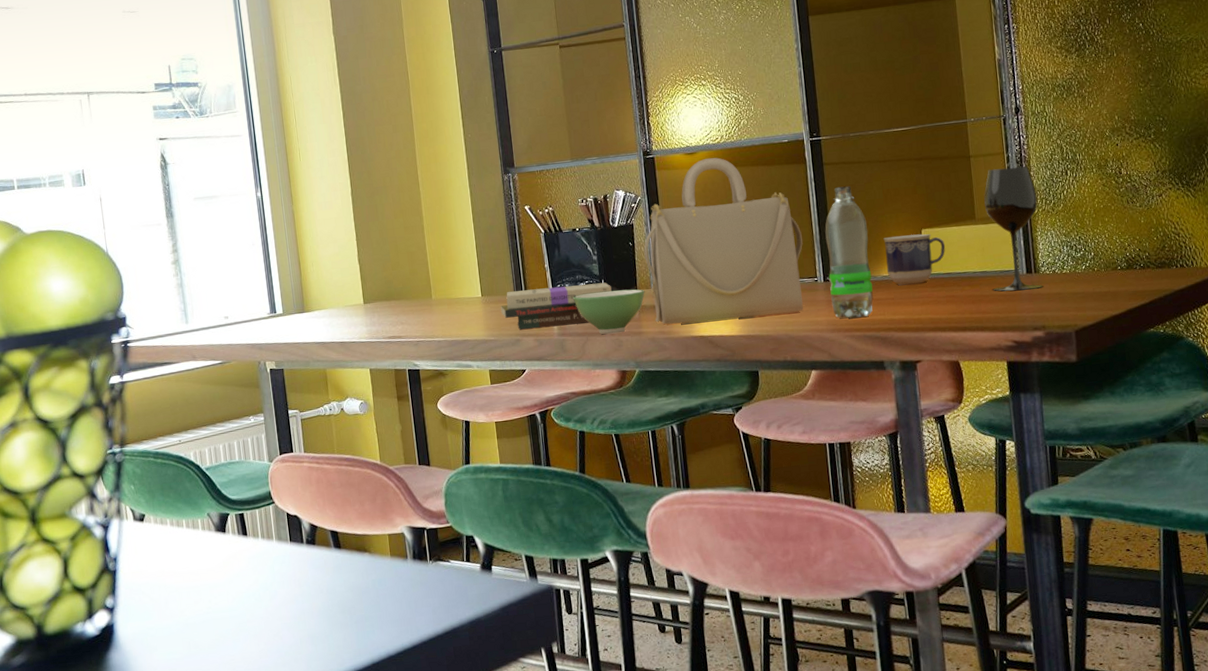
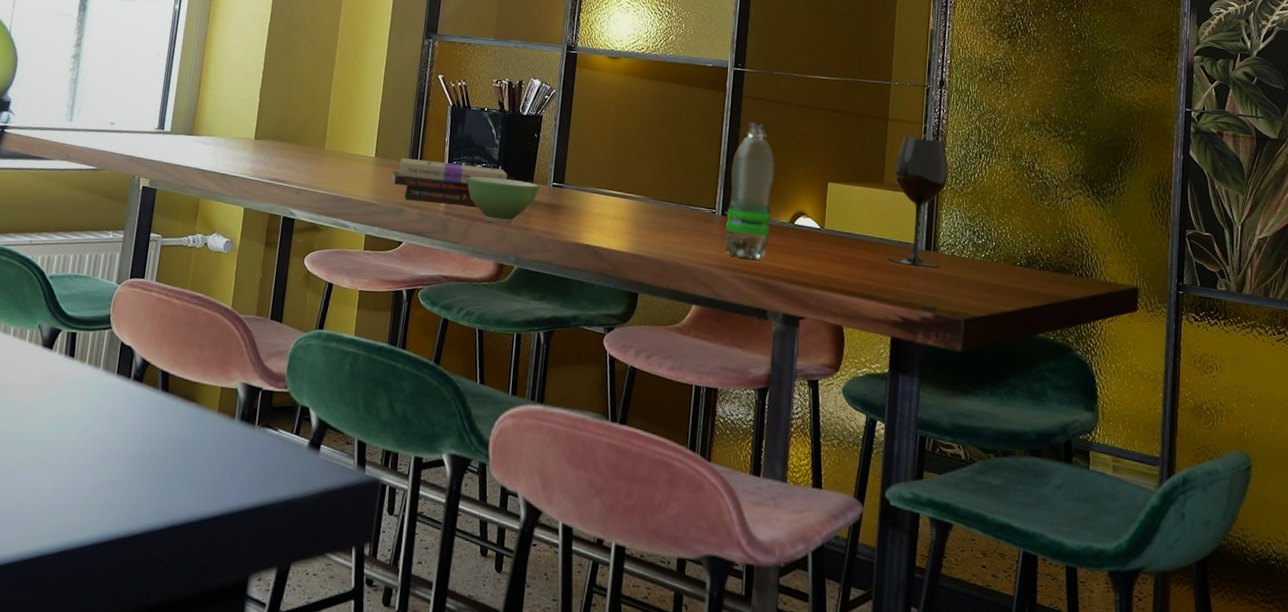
handbag: present [643,157,803,325] -> none [544,66,709,241]
cup: present [883,233,945,286] -> none [786,183,849,239]

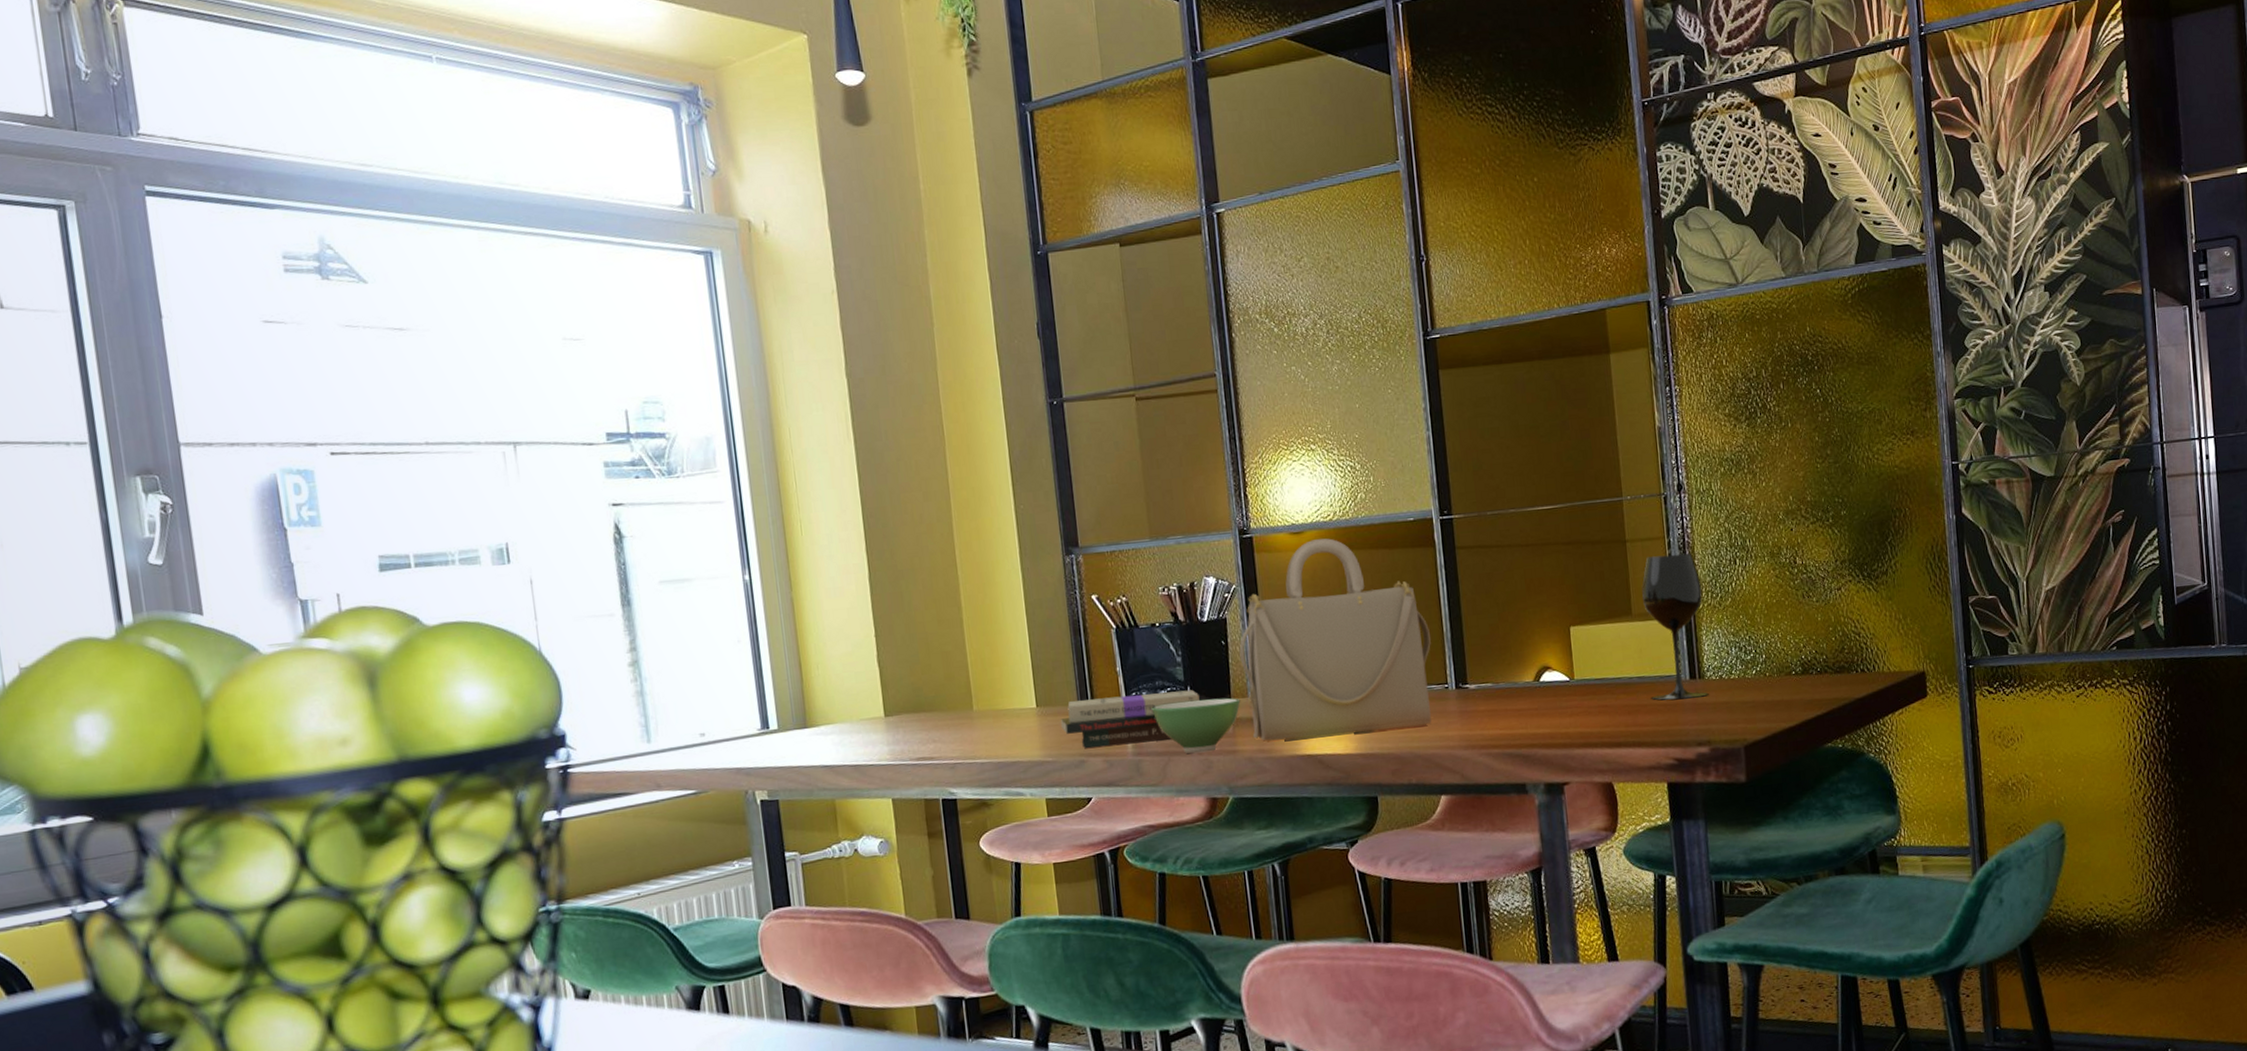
handbag: none [544,66,709,241] -> present [1239,538,1432,741]
bottle: present [725,122,775,260] -> none [1457,574,1514,733]

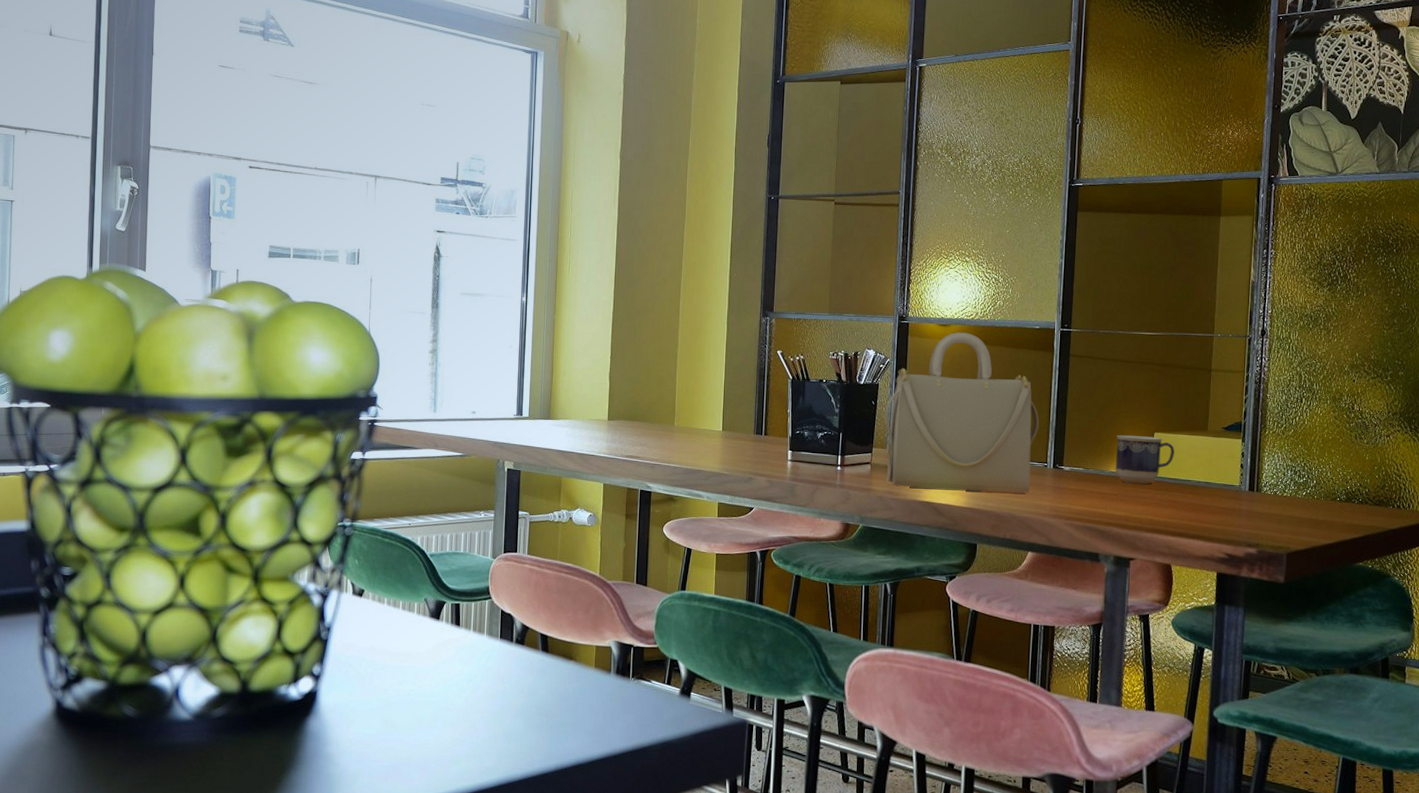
books: present [1061,689,1200,748] -> none [739,429,848,472]
bowl: present [1151,697,1241,754] -> none [809,443,880,487]
cup: none [1525,631,1597,694] -> present [1115,435,1174,485]
wineglass: present [1641,553,1709,701] -> none [1214,386,1270,507]

